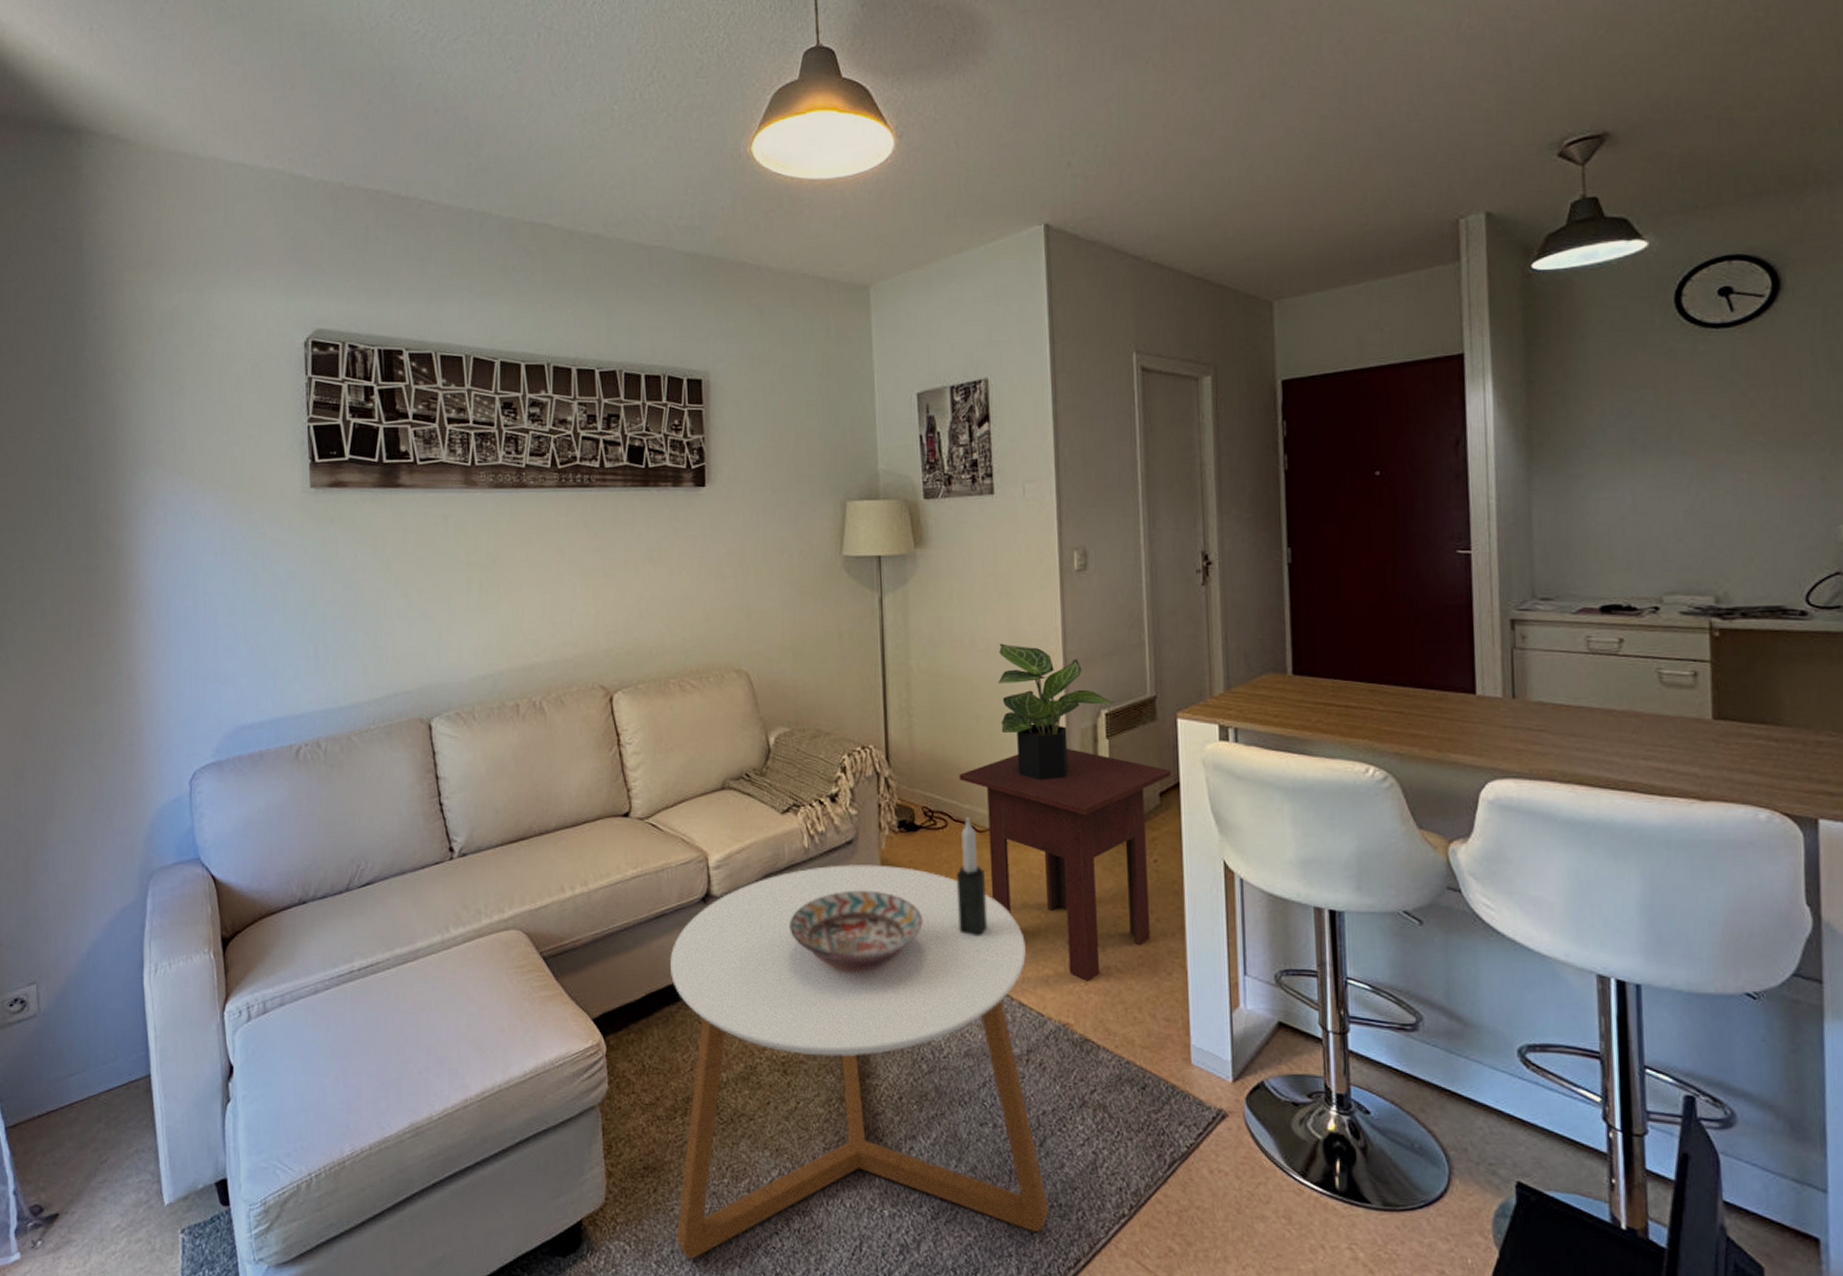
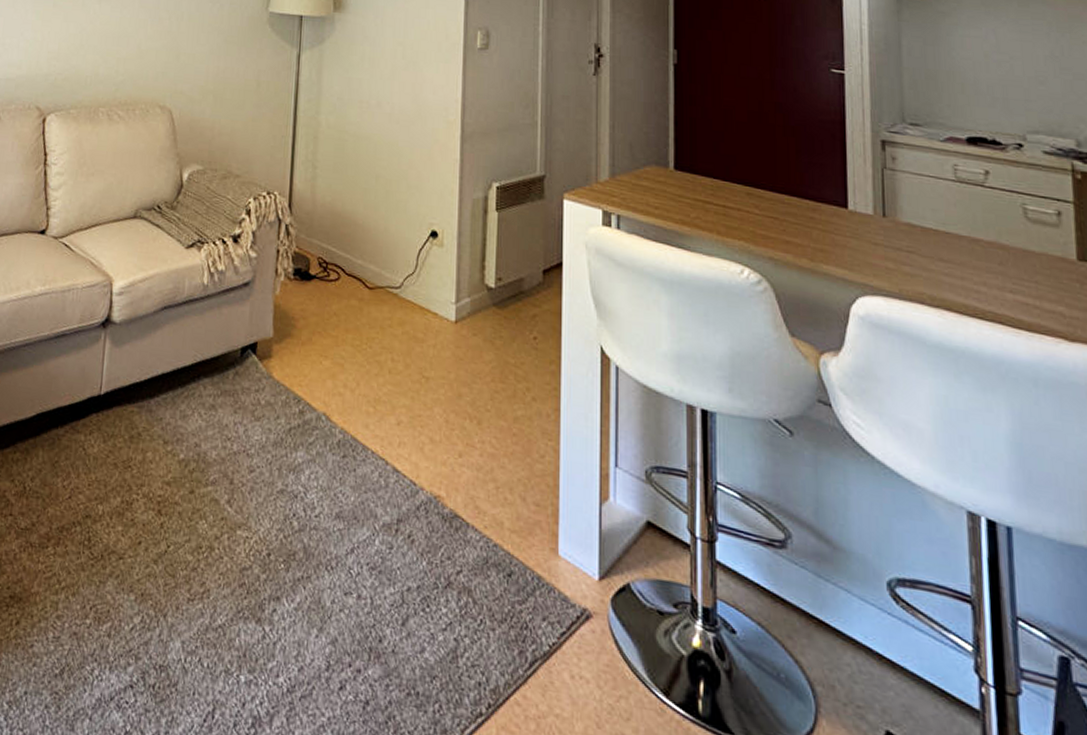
coffee table: present [670,865,1049,1259] -> none [31,305,406,721]
decorative bowl: present [789,890,923,972] -> none [180,332,308,416]
candle: present [957,817,987,937] -> none [342,272,372,395]
side table: present [959,747,1172,981] -> none [355,215,555,454]
potted plant: present [998,643,1115,780] -> none [398,109,506,246]

